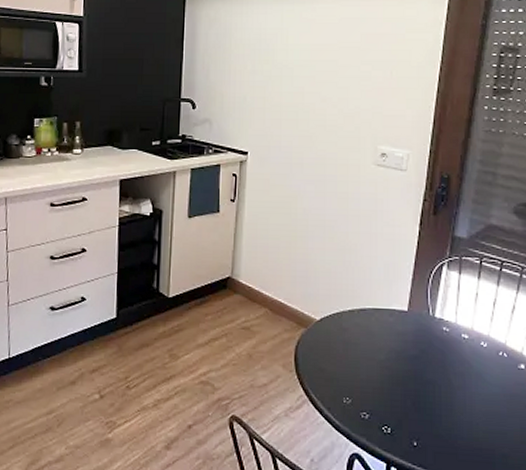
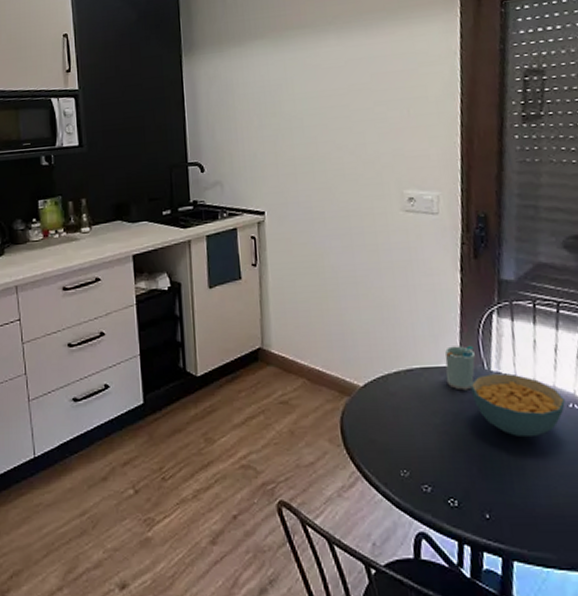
cup: none [394,292,422,332] -> present [445,345,476,391]
cereal bowl: none [415,319,496,379] -> present [470,373,565,438]

